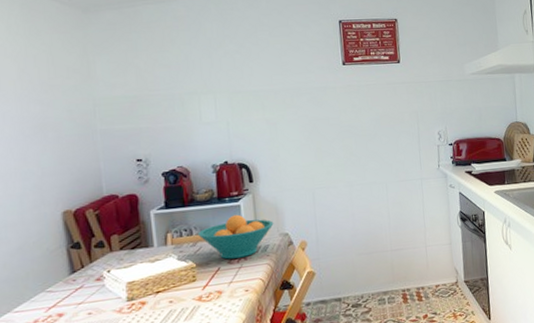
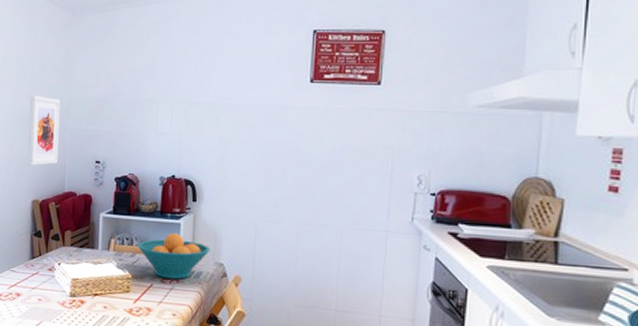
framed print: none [43,99,90,176] -> present [28,95,61,166]

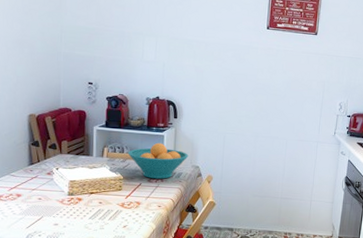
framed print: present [28,95,61,166] -> none [22,21,53,85]

